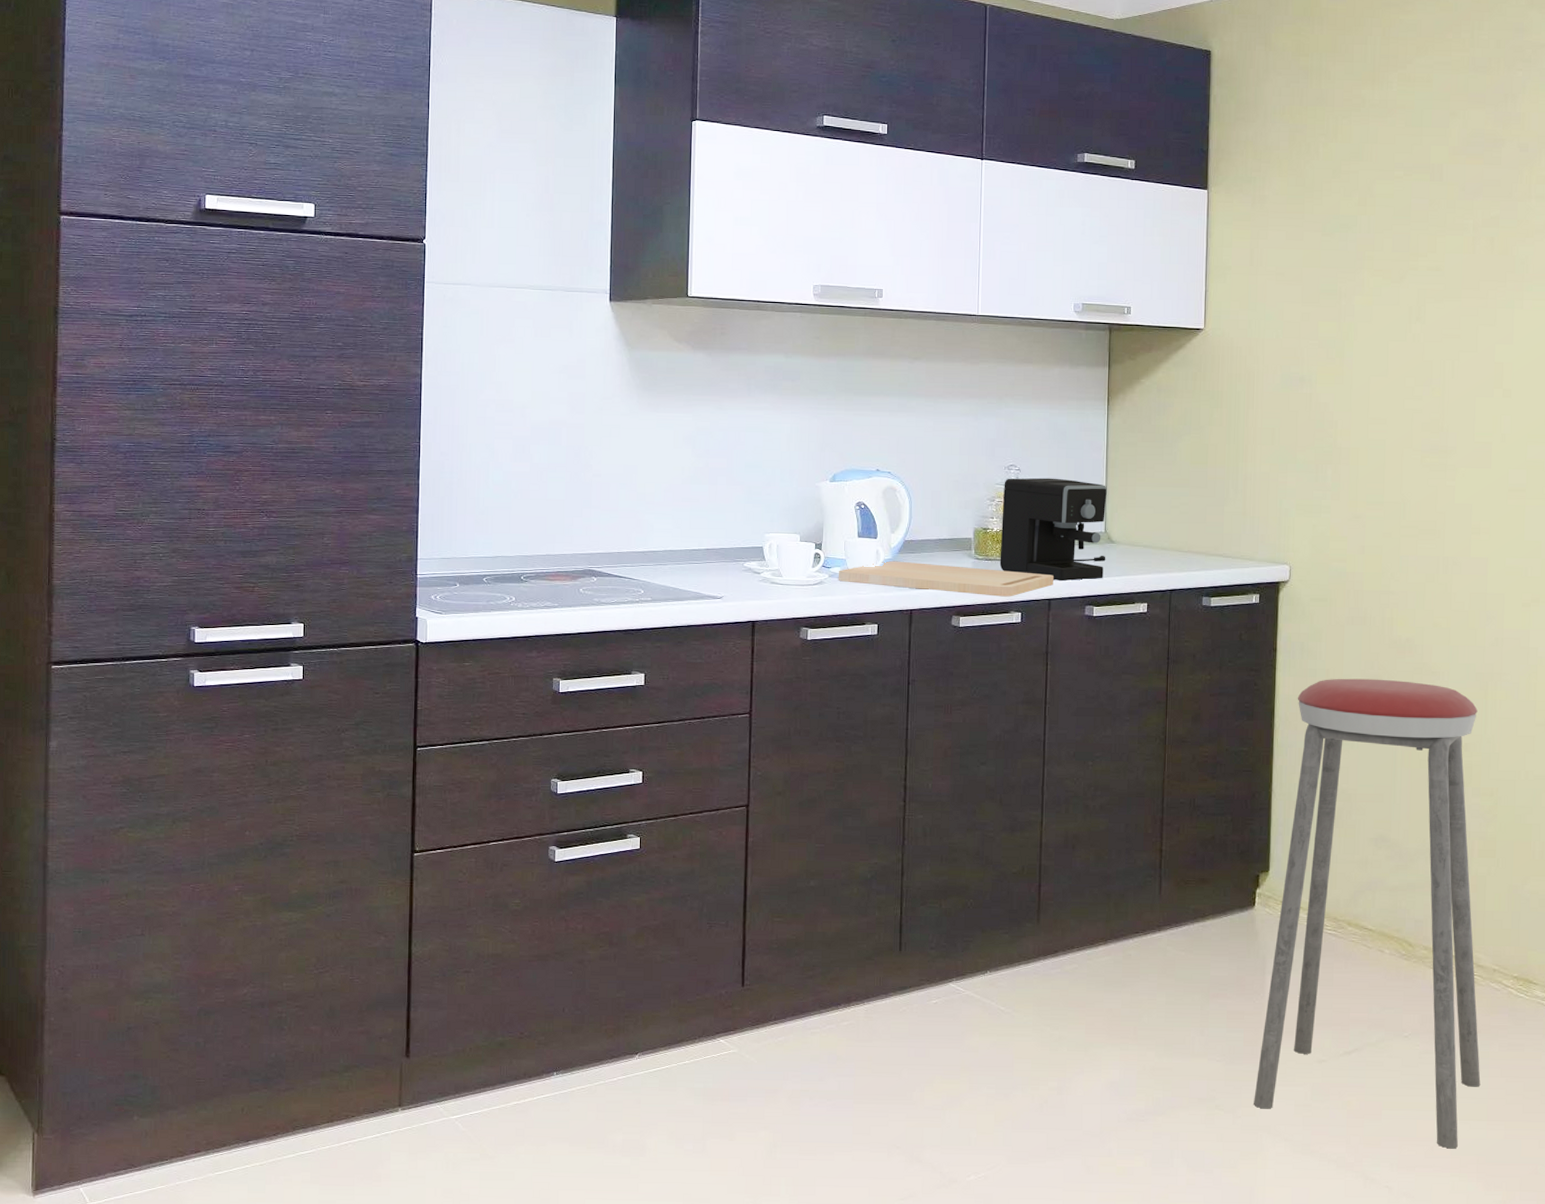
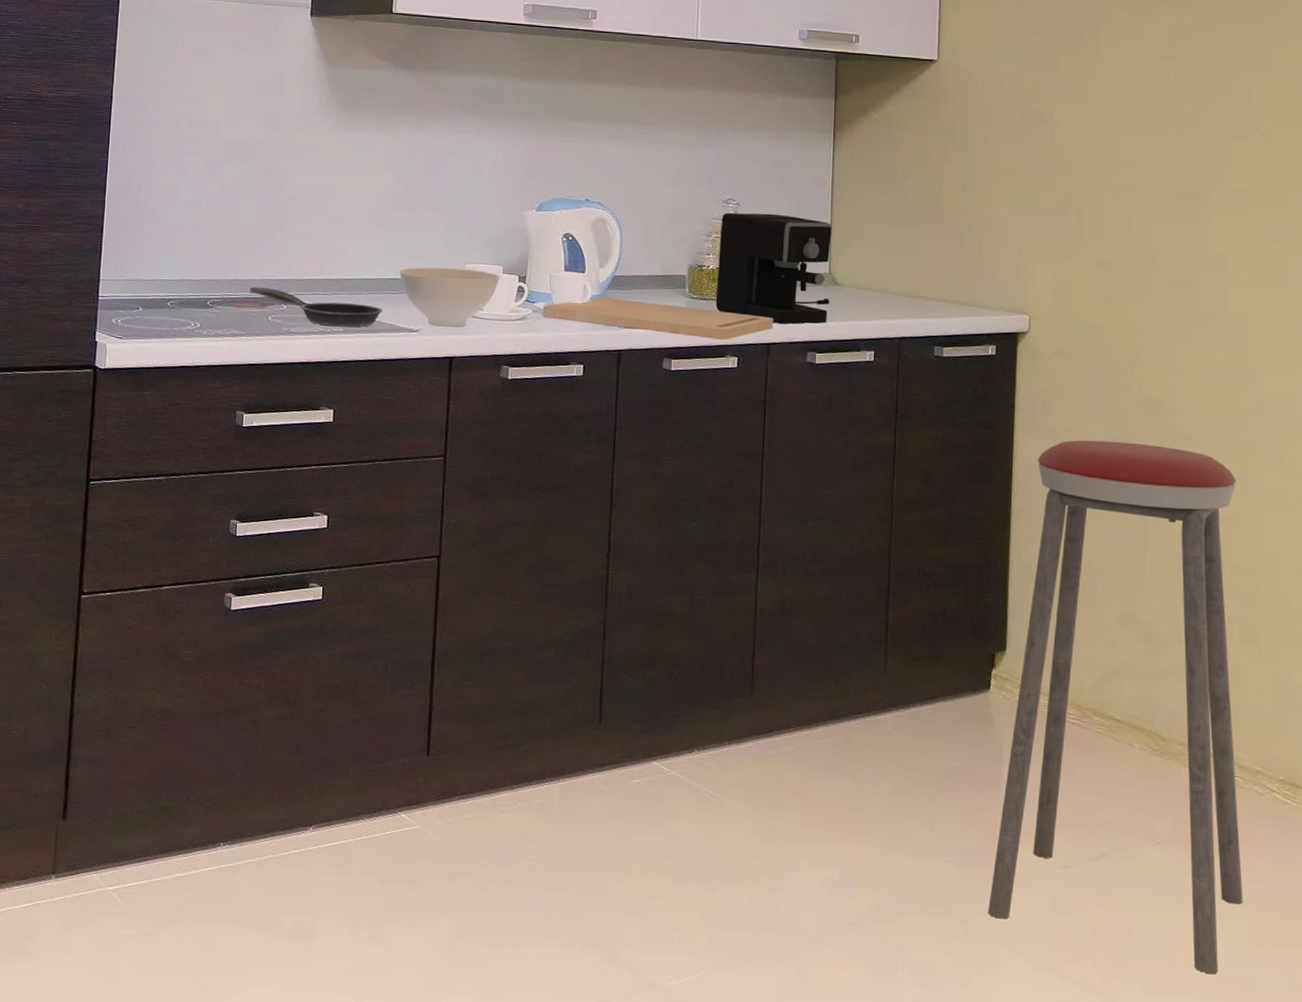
frying pan: none [561,561,687,596] -> present [250,286,382,328]
bowl: none [701,538,797,593] -> present [398,267,500,327]

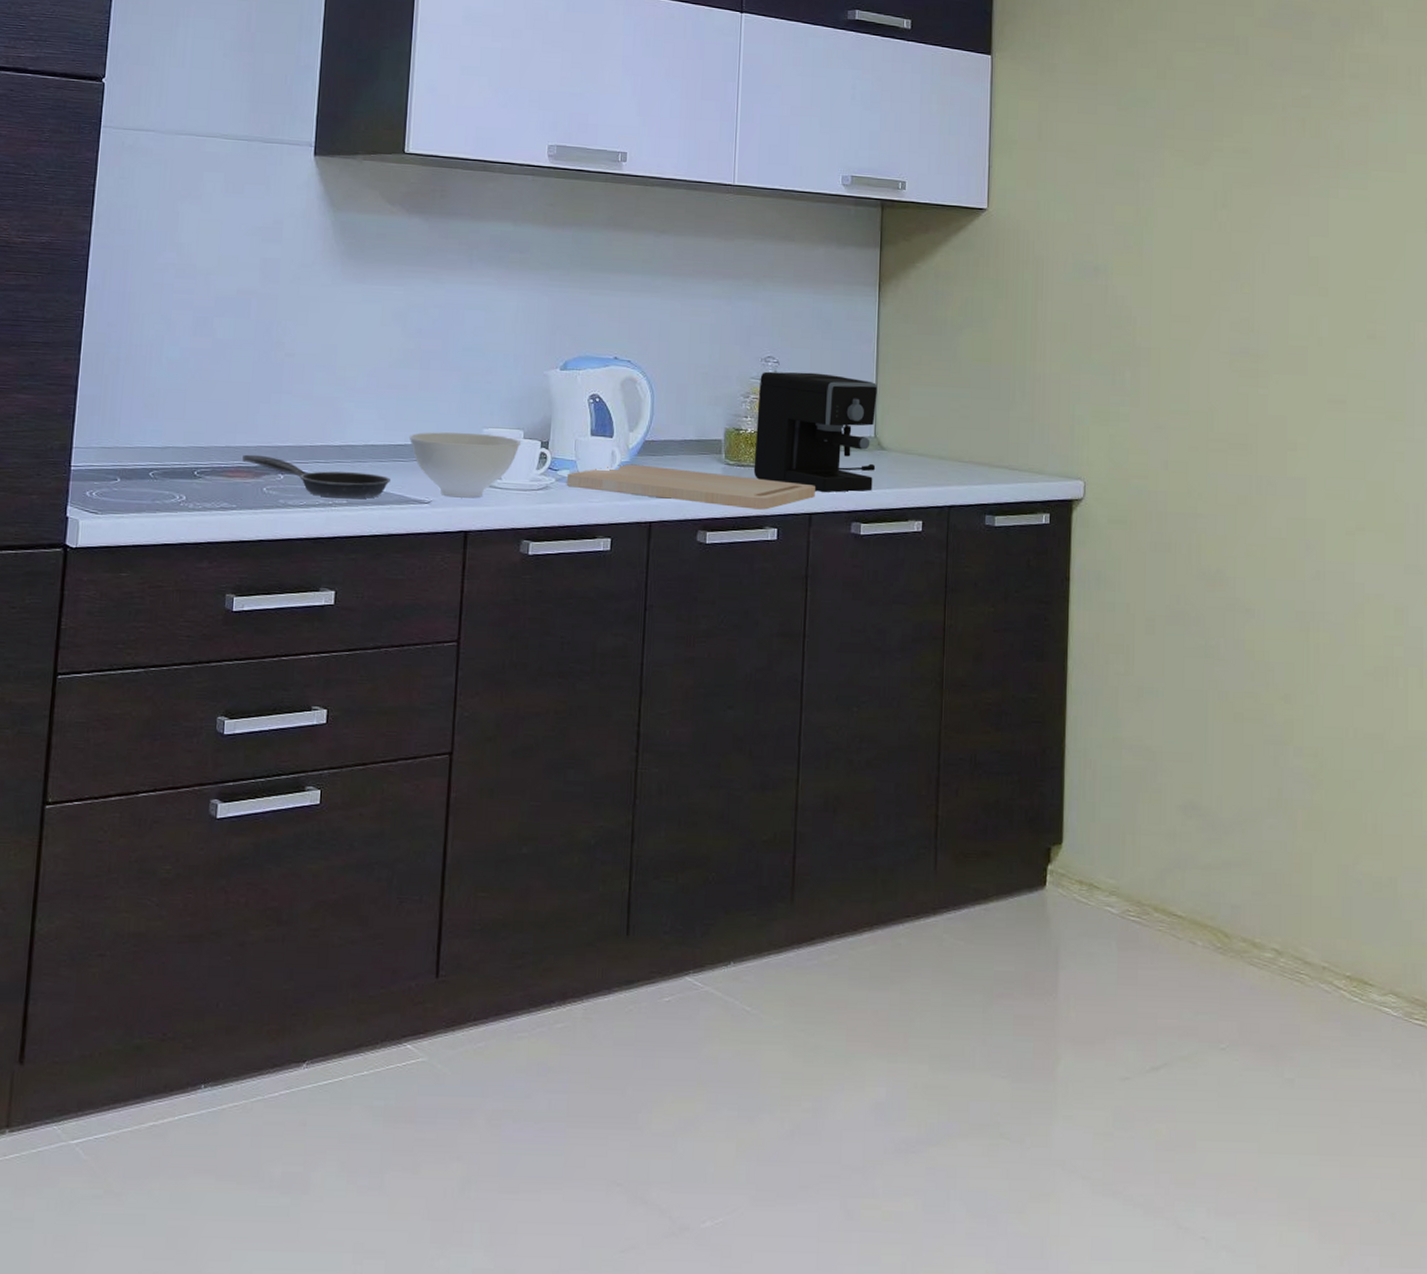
music stool: present [988,439,1243,974] -> none [1045,614,1311,1190]

